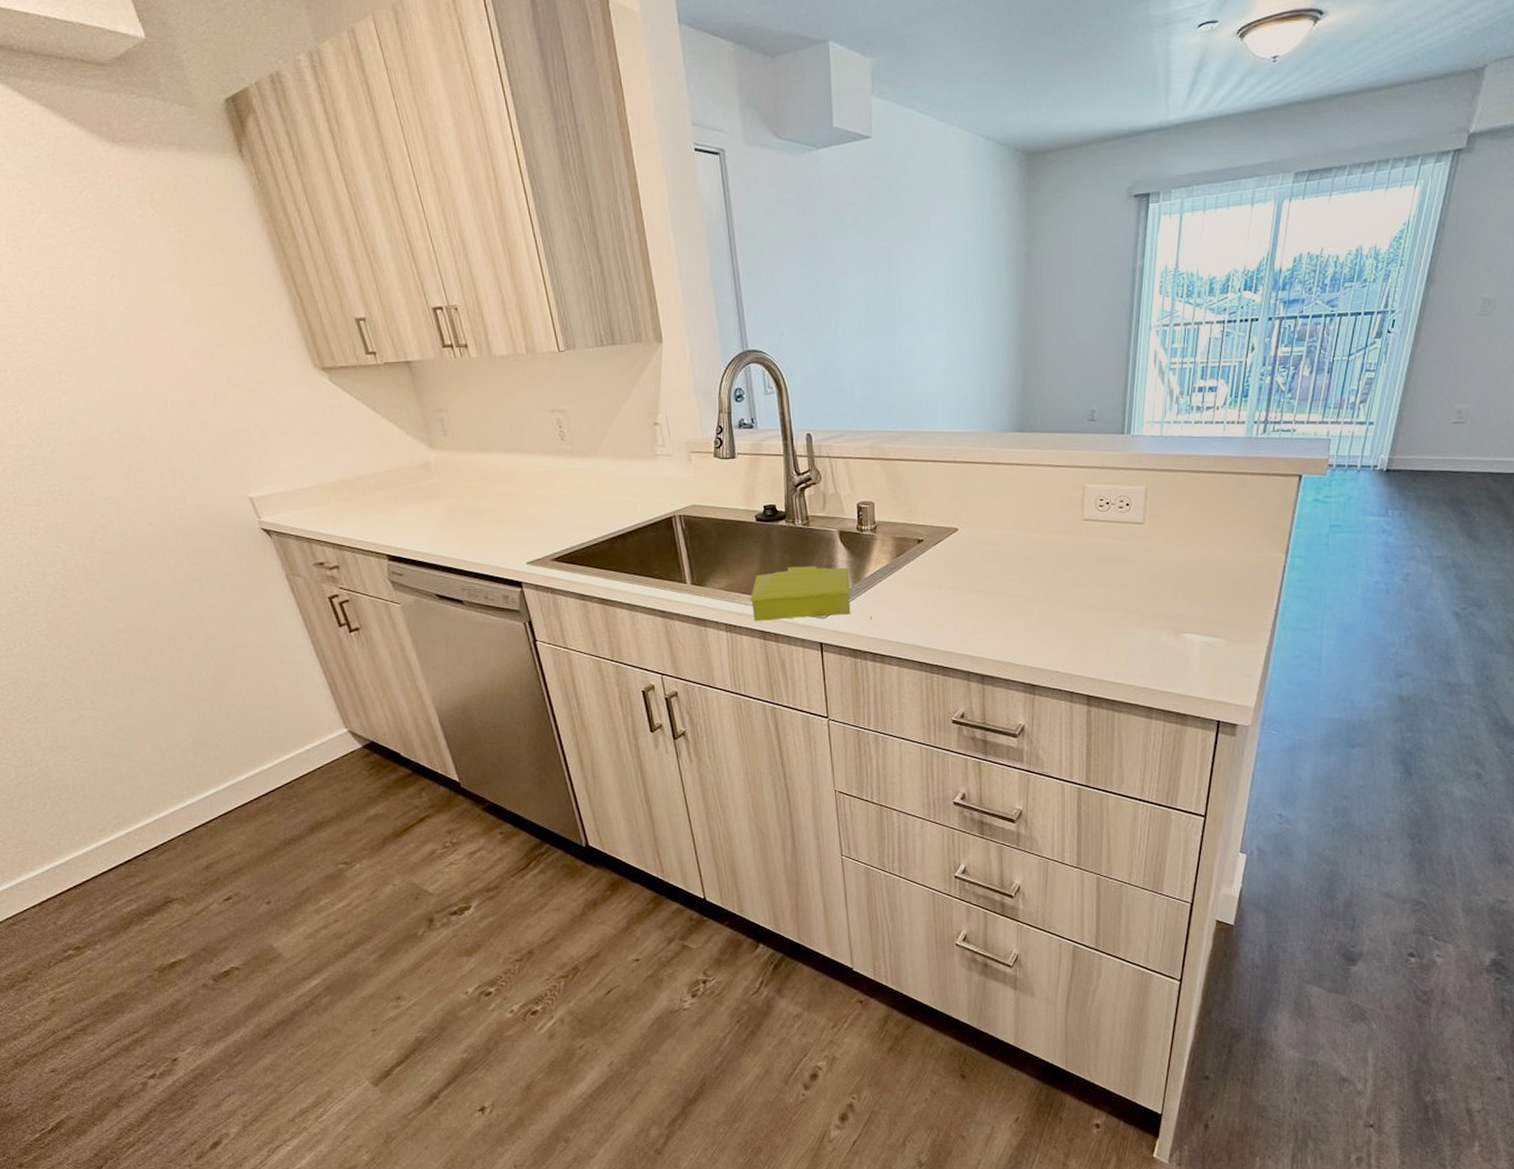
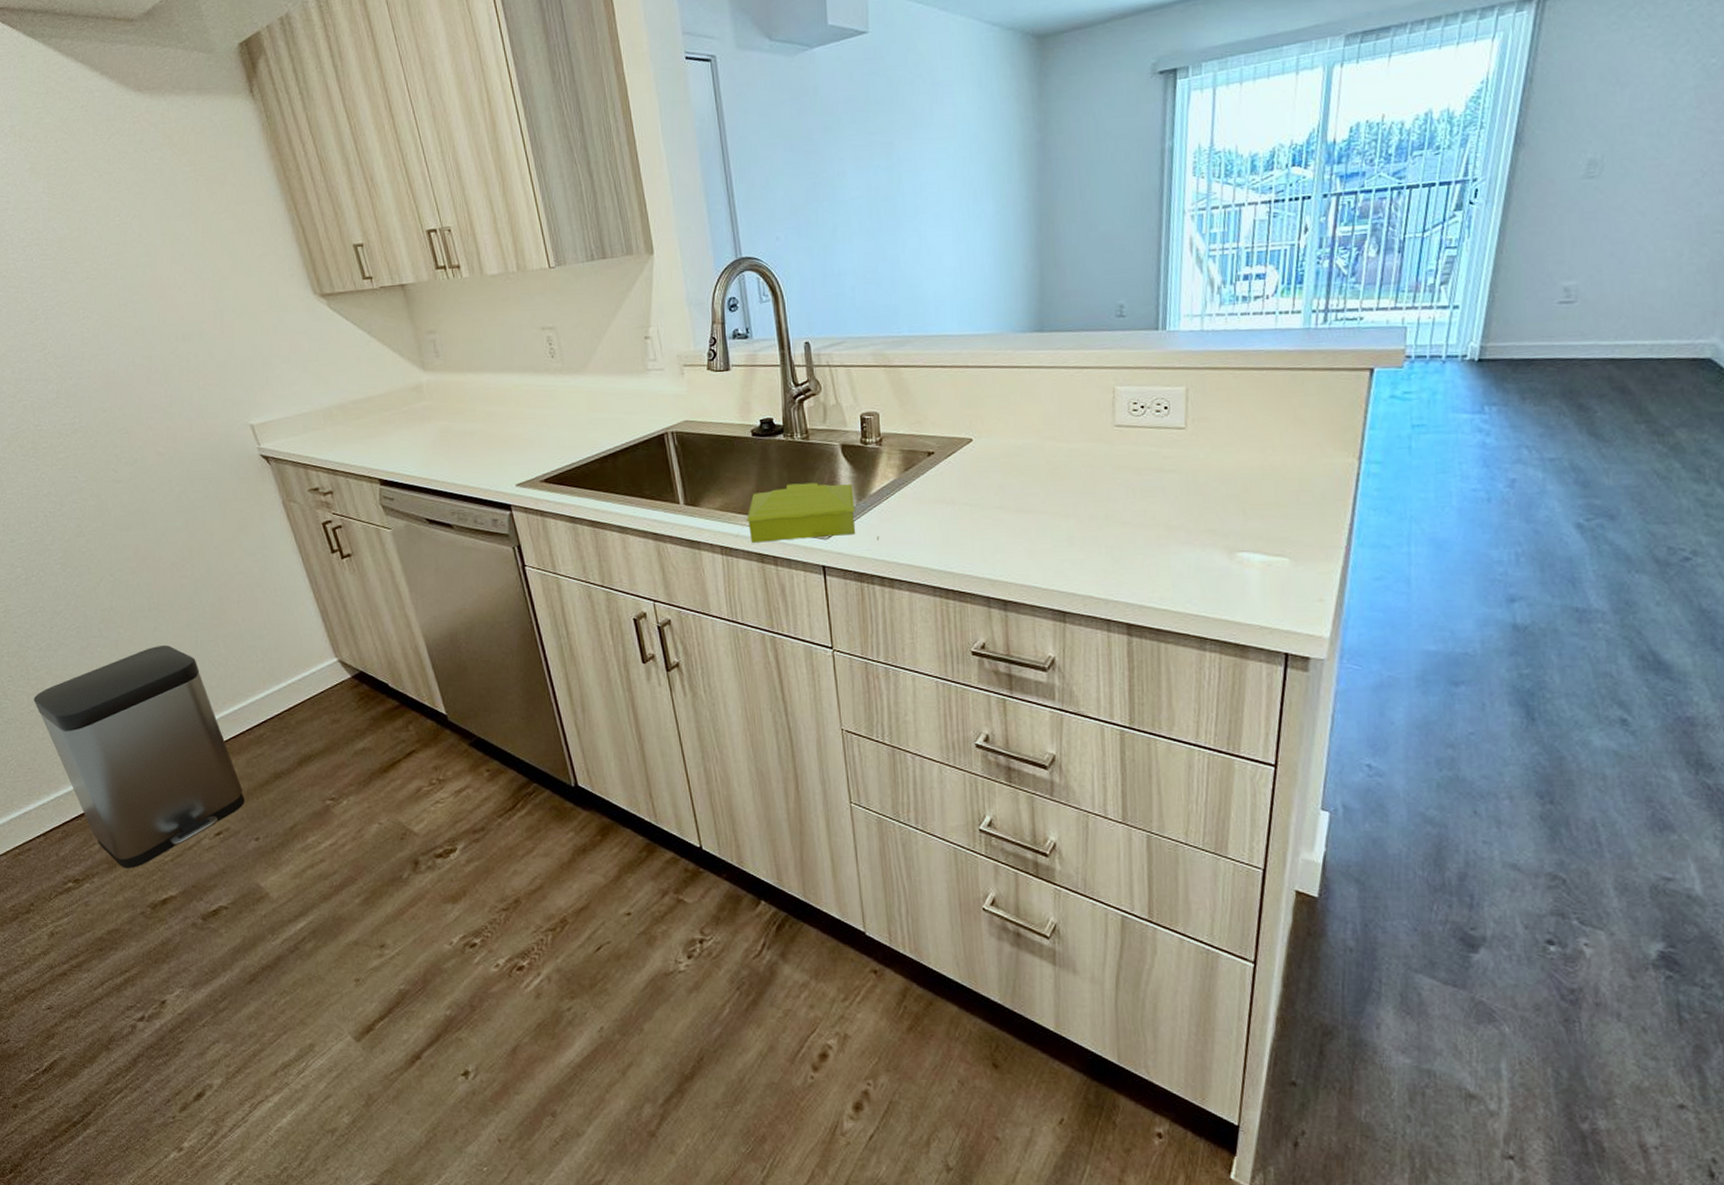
pedal bin: none [22,717,254,935] -> present [34,645,245,868]

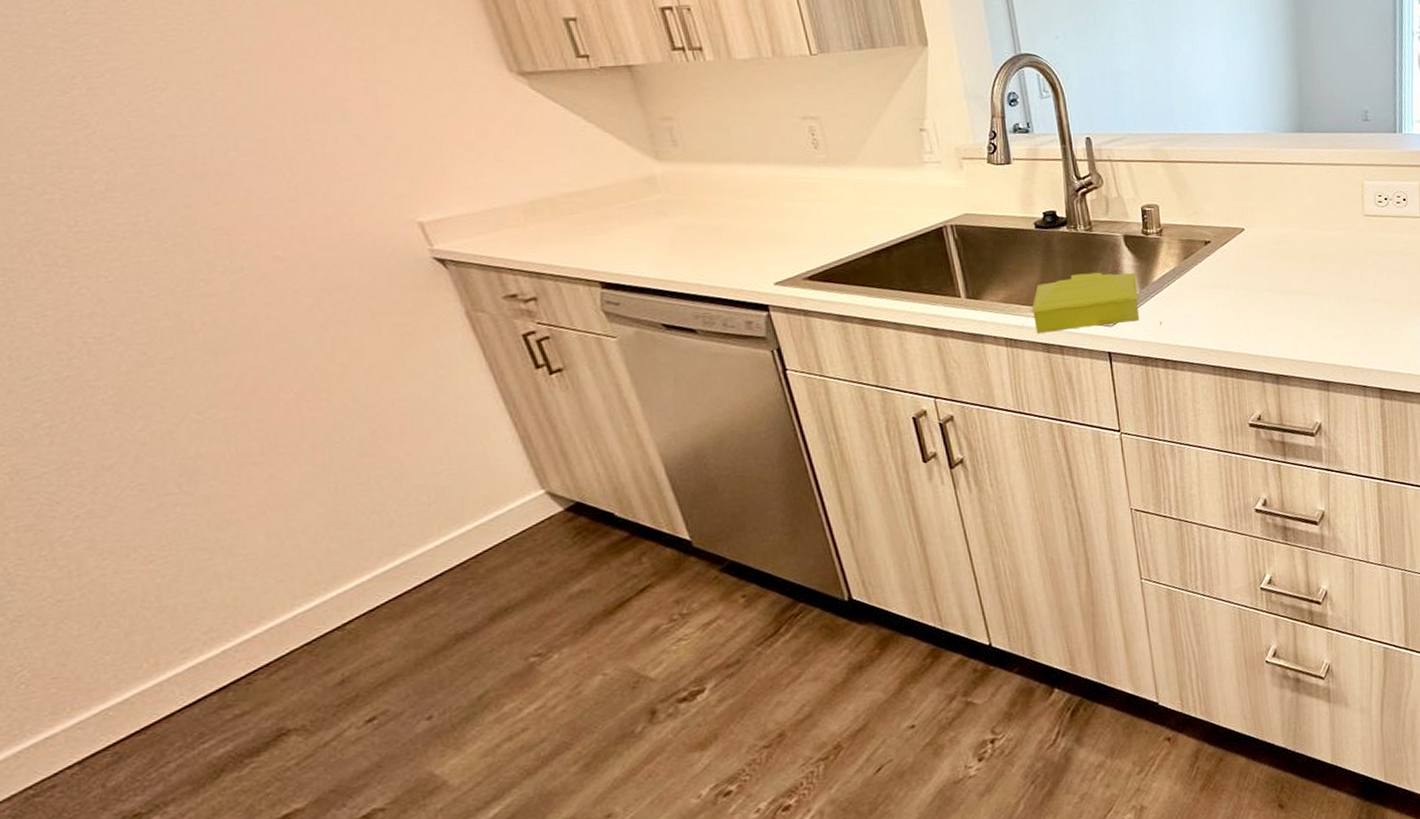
pedal bin: present [34,645,245,868] -> none [63,495,411,786]

